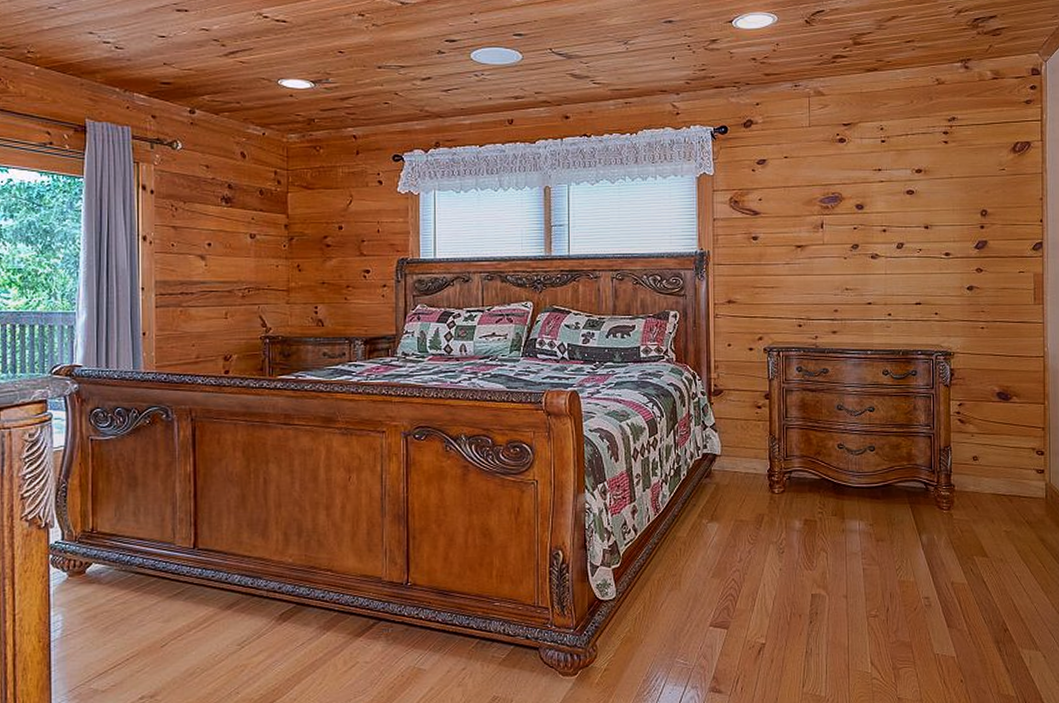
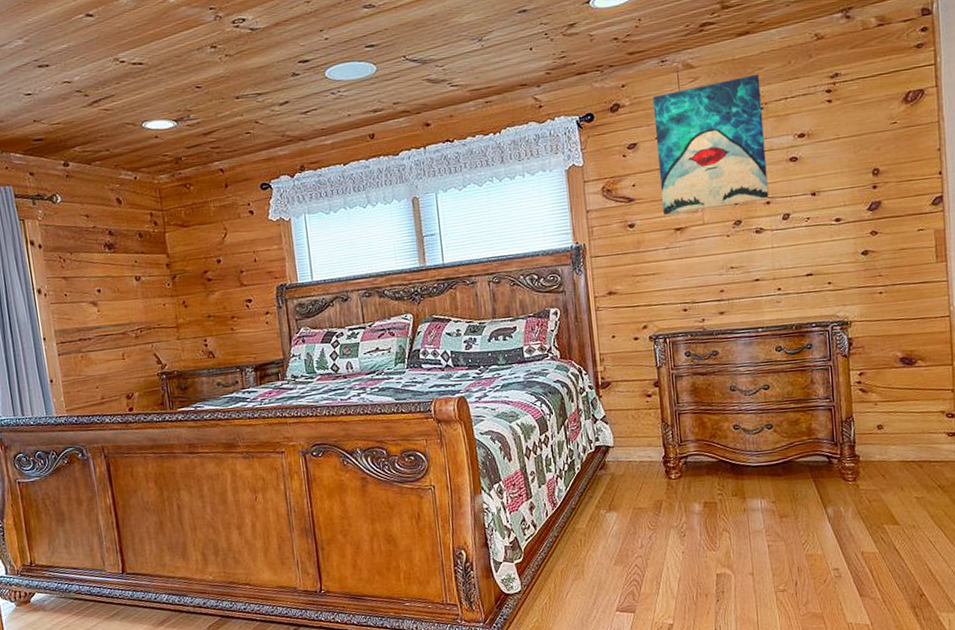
wall art: none [784,108,885,231] -> present [652,74,769,215]

